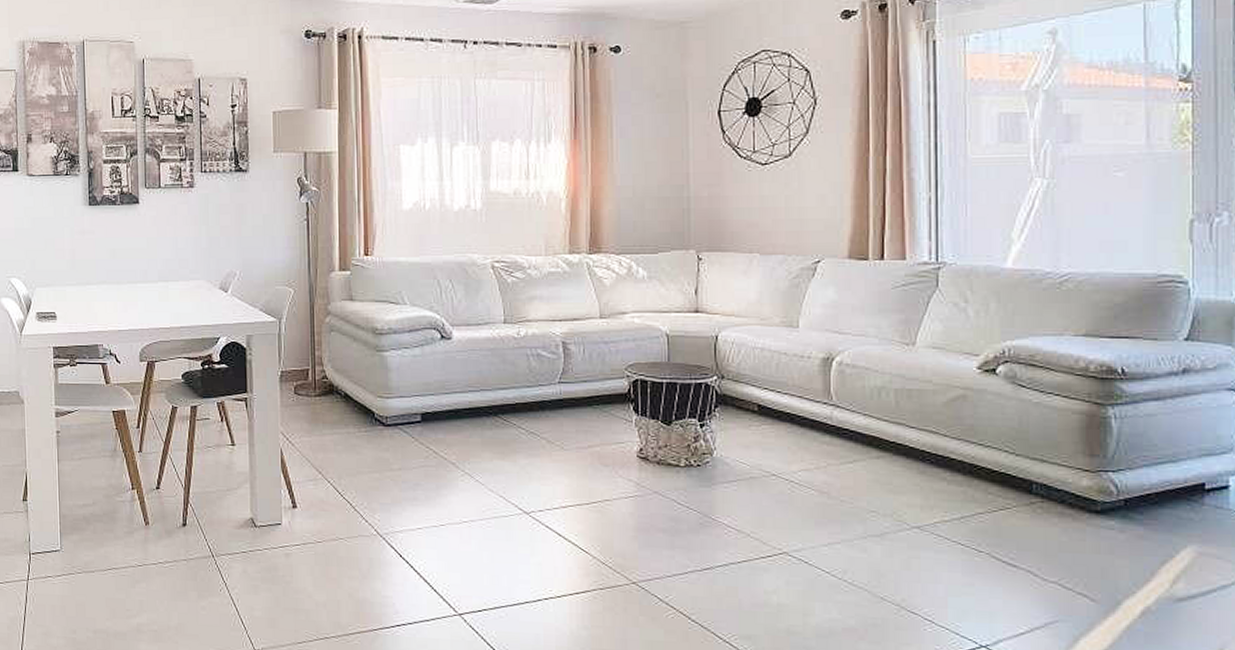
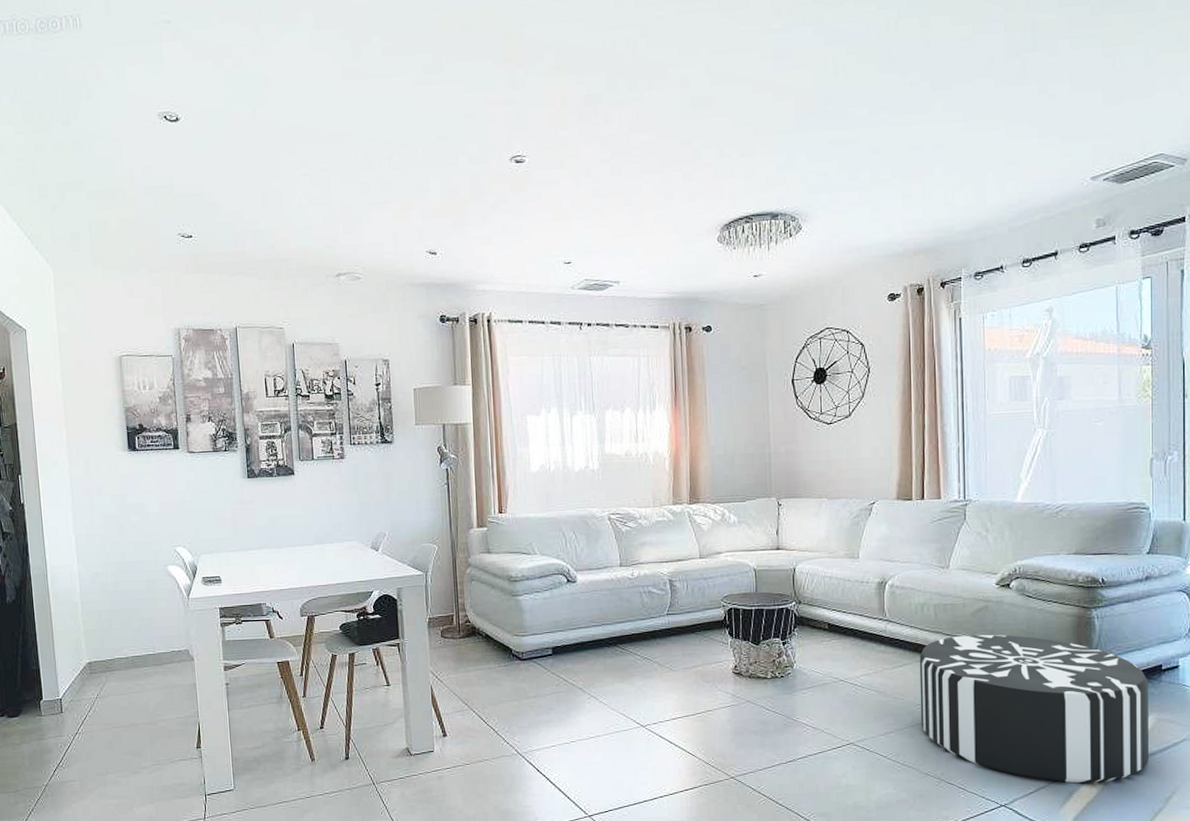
pouf: none [874,429,1185,629] -> present [919,634,1149,784]

